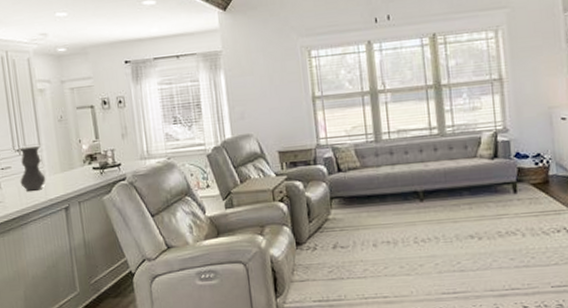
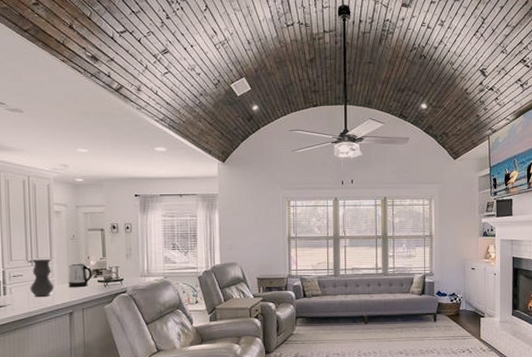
kettle: none [59,148,86,178] -> present [68,263,92,288]

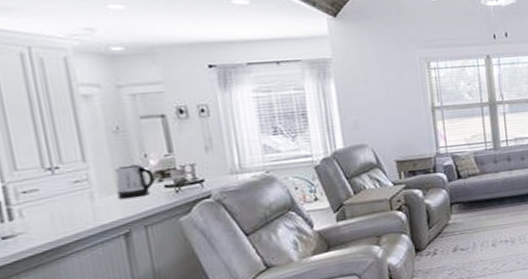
vase: present [30,259,54,297] -> none [50,163,95,218]

